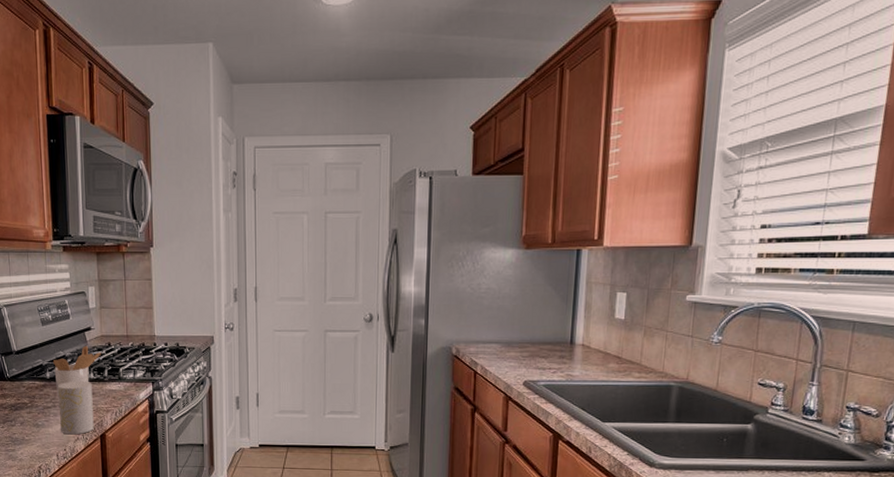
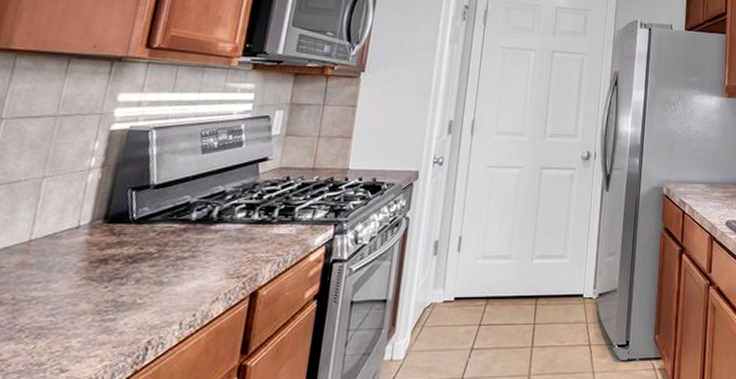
utensil holder: present [52,345,101,407] -> none [199,178,275,257]
cup: present [58,380,94,435] -> none [194,222,254,294]

